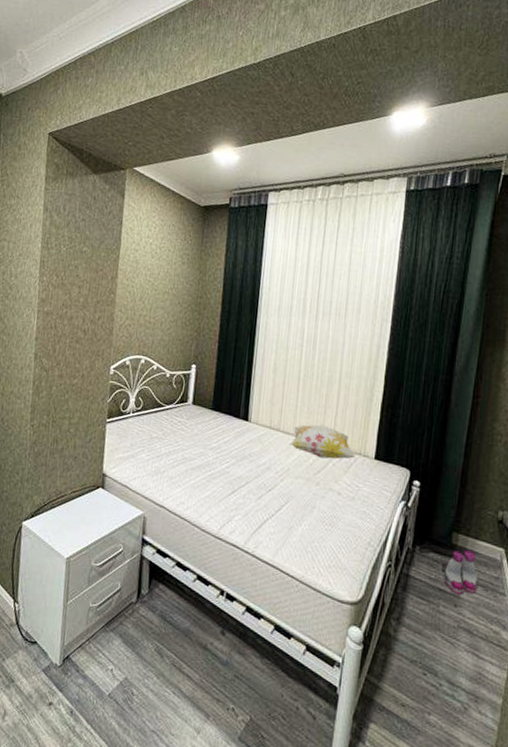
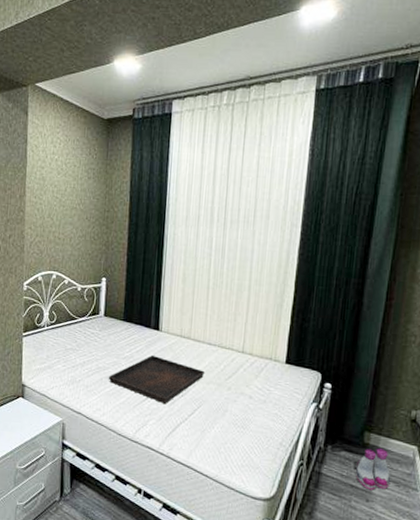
serving tray: none [193,447,294,498] -> present [108,356,205,403]
decorative pillow: present [290,424,356,459] -> none [200,331,267,365]

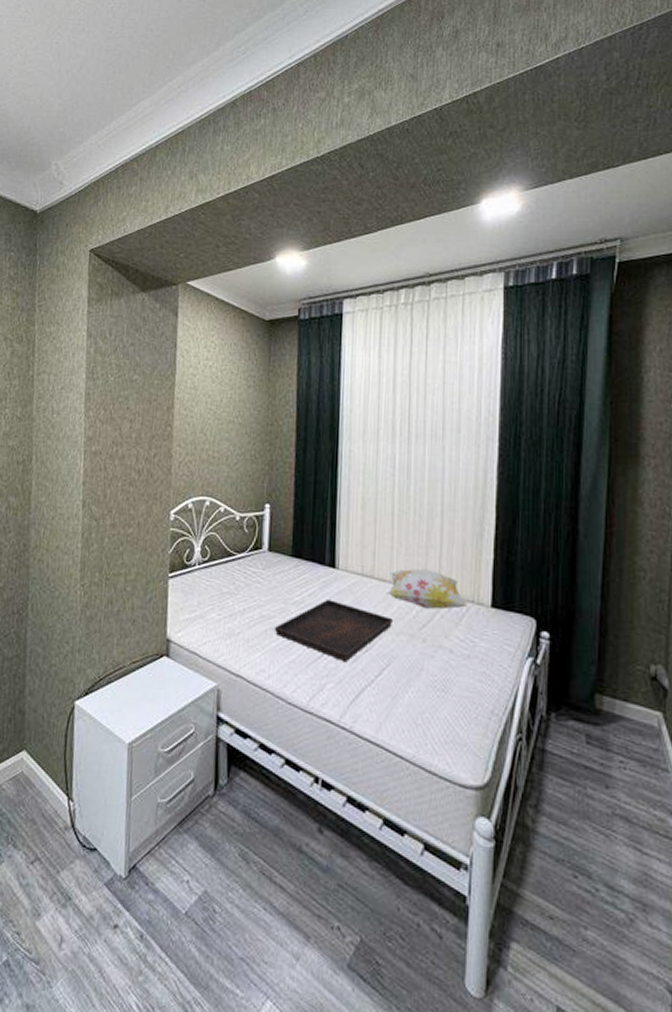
decorative pillow: none [200,331,267,365] -> present [387,568,468,610]
boots: present [355,448,391,490] -> none [588,716,634,773]

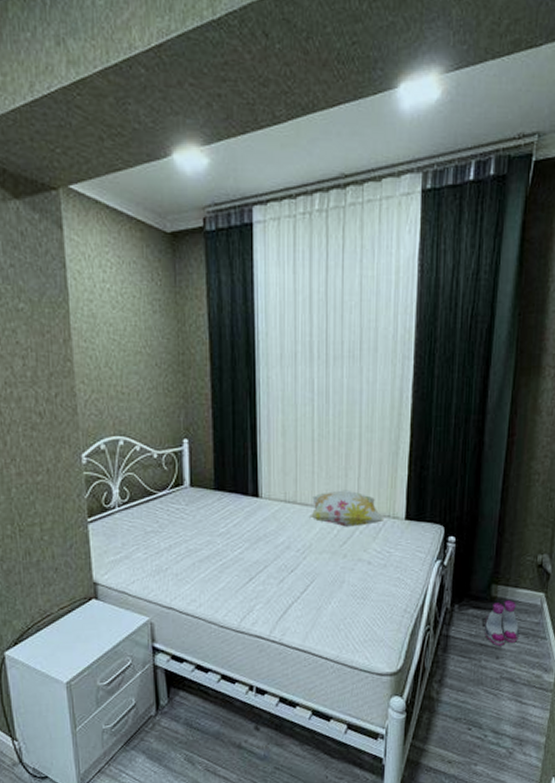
serving tray: present [274,600,394,661] -> none [201,528,317,583]
boots: none [588,716,634,773] -> present [484,600,520,646]

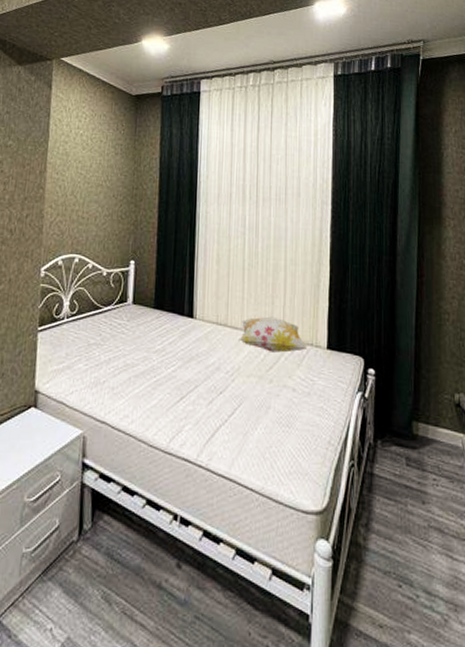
boots: present [484,600,520,646] -> none [407,440,444,490]

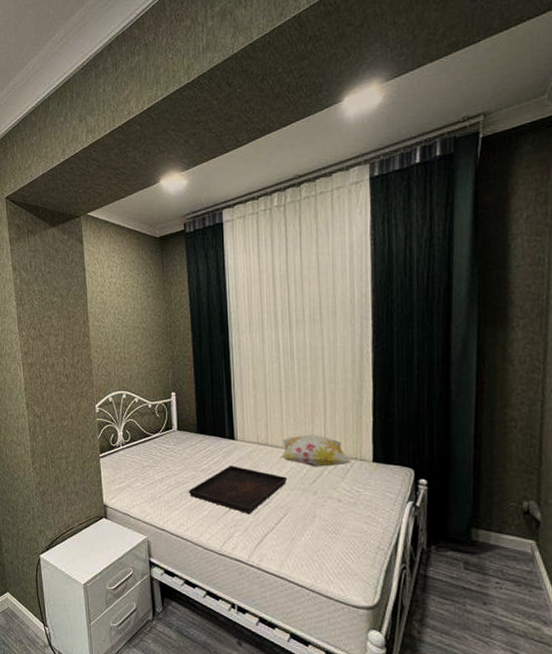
serving tray: none [137,347,245,403] -> present [188,466,288,513]

